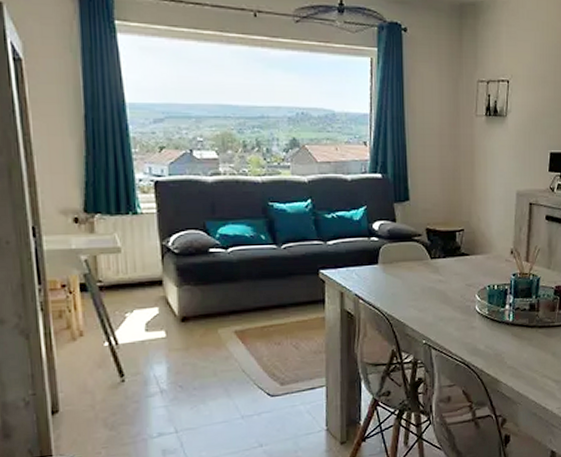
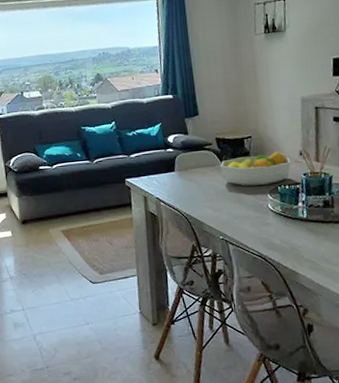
fruit bowl: none [428,247,502,285] -> present [220,150,291,186]

